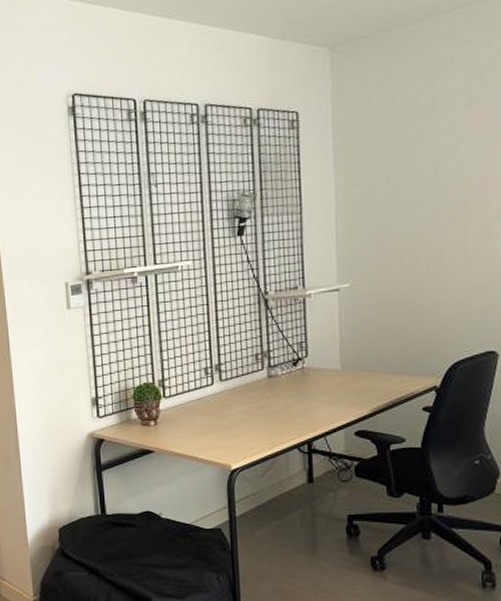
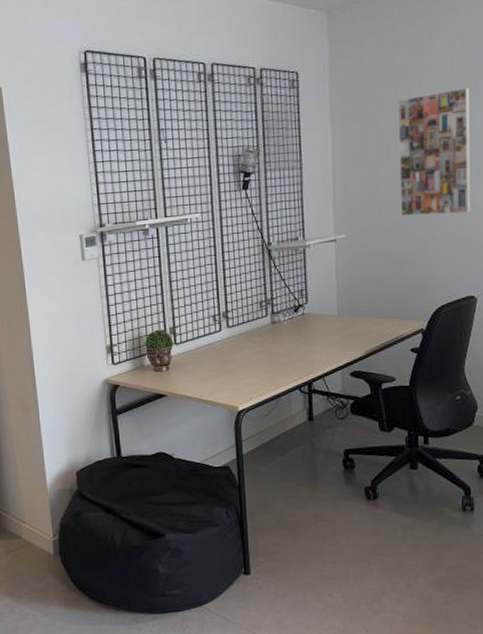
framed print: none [408,125,492,264] -> present [398,88,471,216]

